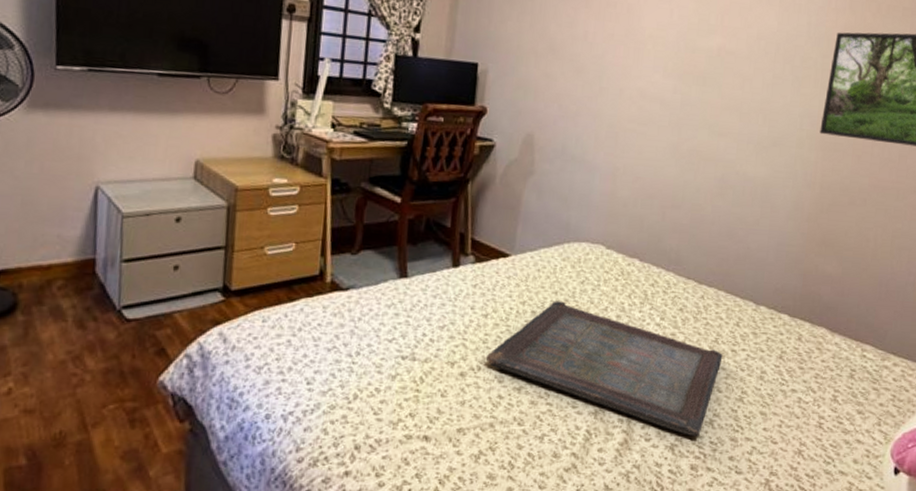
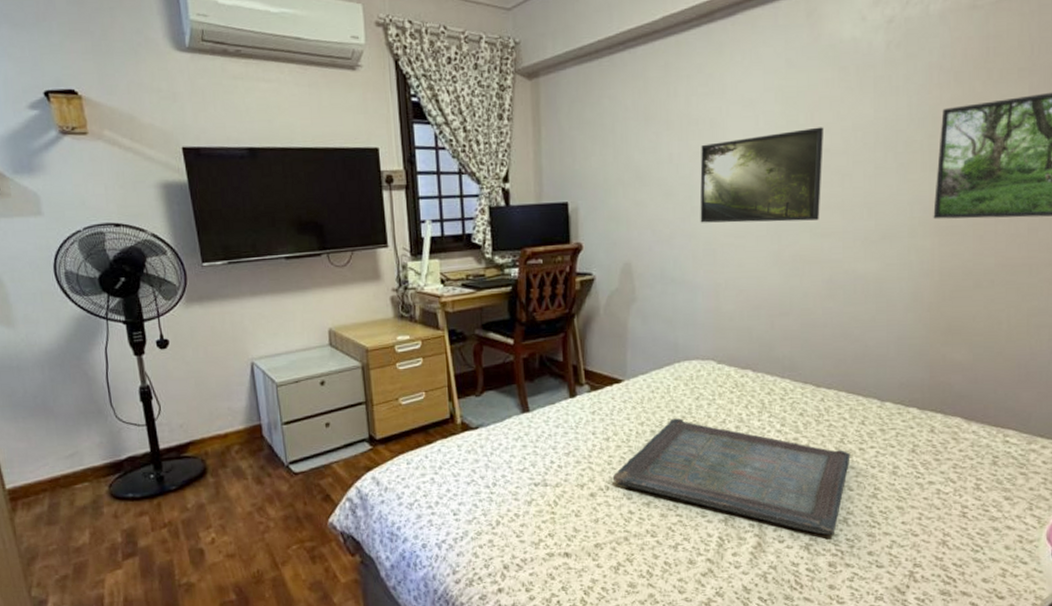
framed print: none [606,27,732,119] -> present [700,127,824,223]

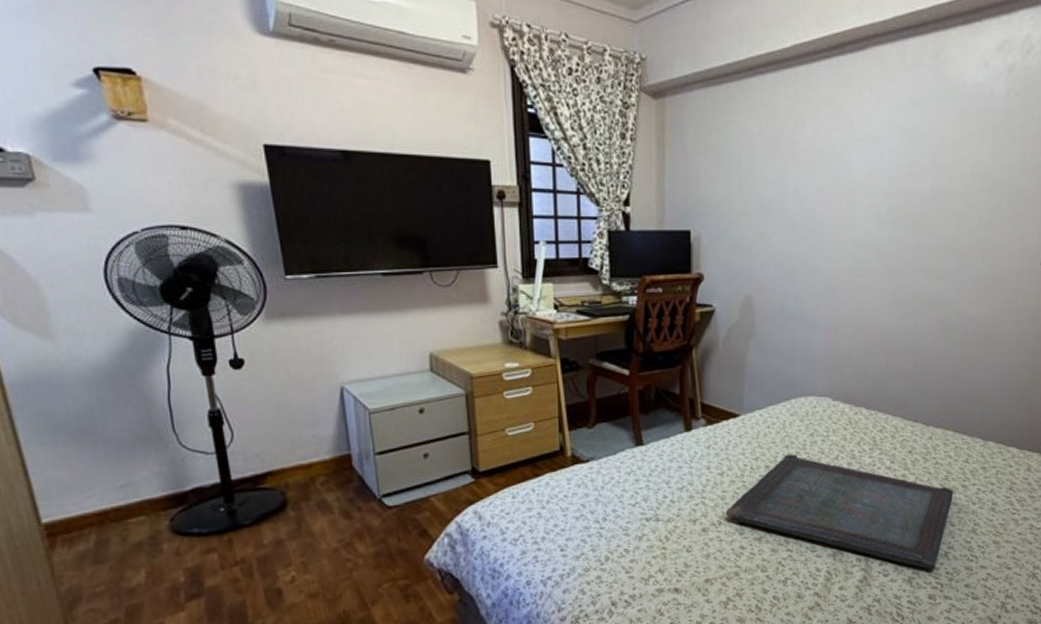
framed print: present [700,127,824,223] -> none [822,169,945,262]

